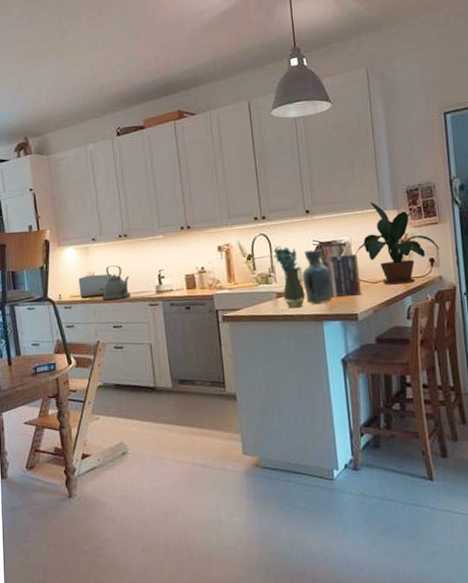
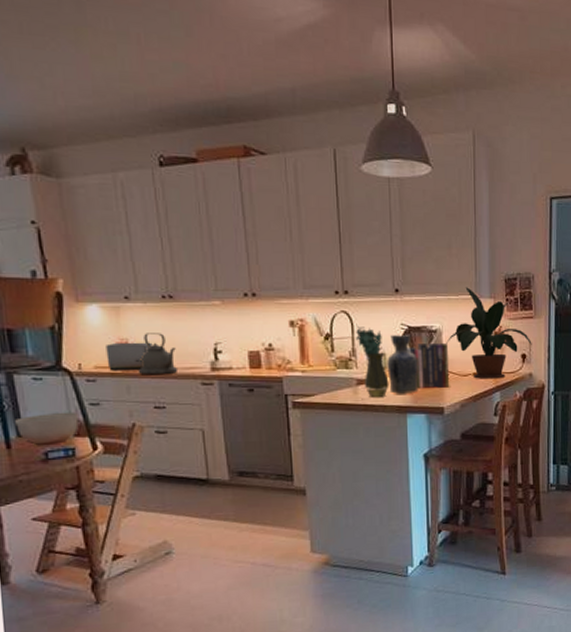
bowl: none [15,333,59,363] -> present [15,411,79,446]

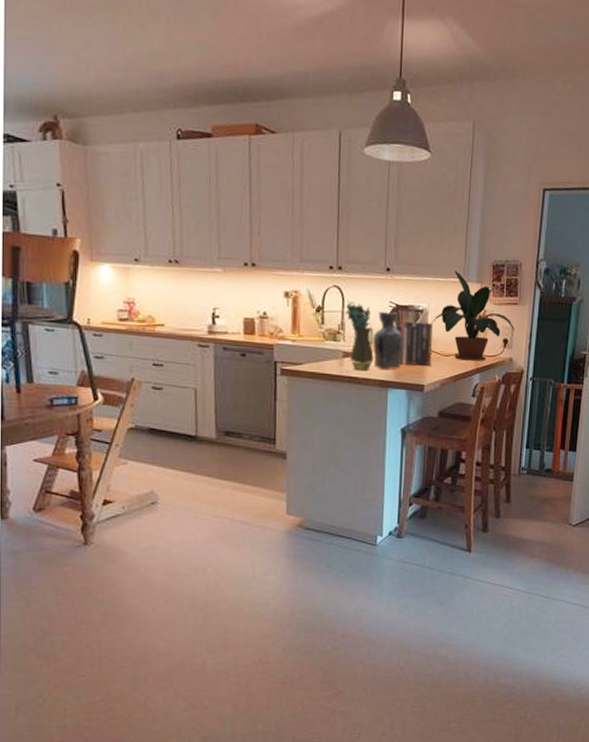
bowl: present [15,411,79,446] -> none [27,362,83,393]
toaster: present [106,342,153,371] -> none [113,301,156,329]
kettle: present [138,333,179,375] -> none [141,294,178,335]

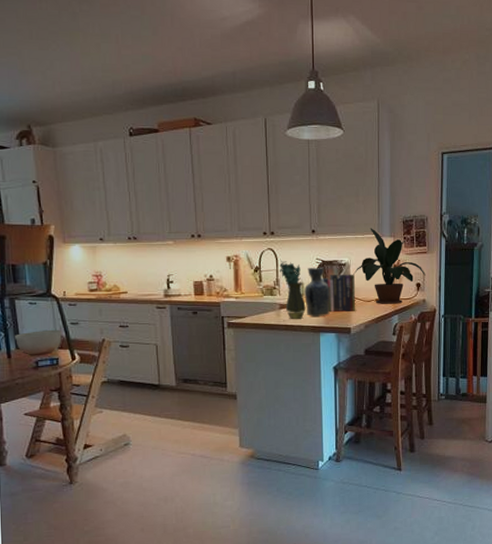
bowl: none [27,362,83,393] -> present [15,329,62,356]

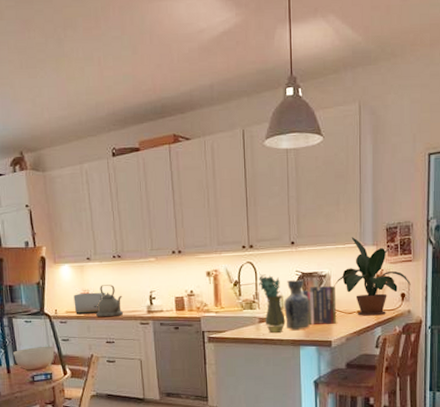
toaster: none [84,274,120,297] -> present [74,292,106,315]
kettle: none [108,267,139,301] -> present [95,285,124,318]

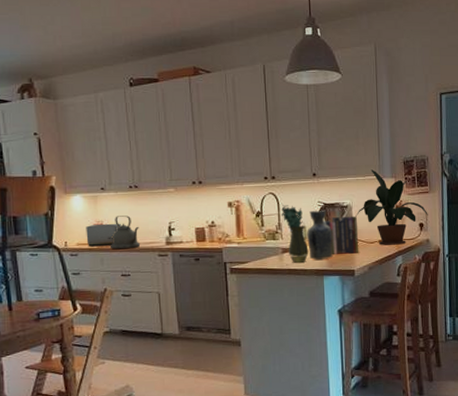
bowl: present [13,346,55,372] -> none [16,280,64,308]

